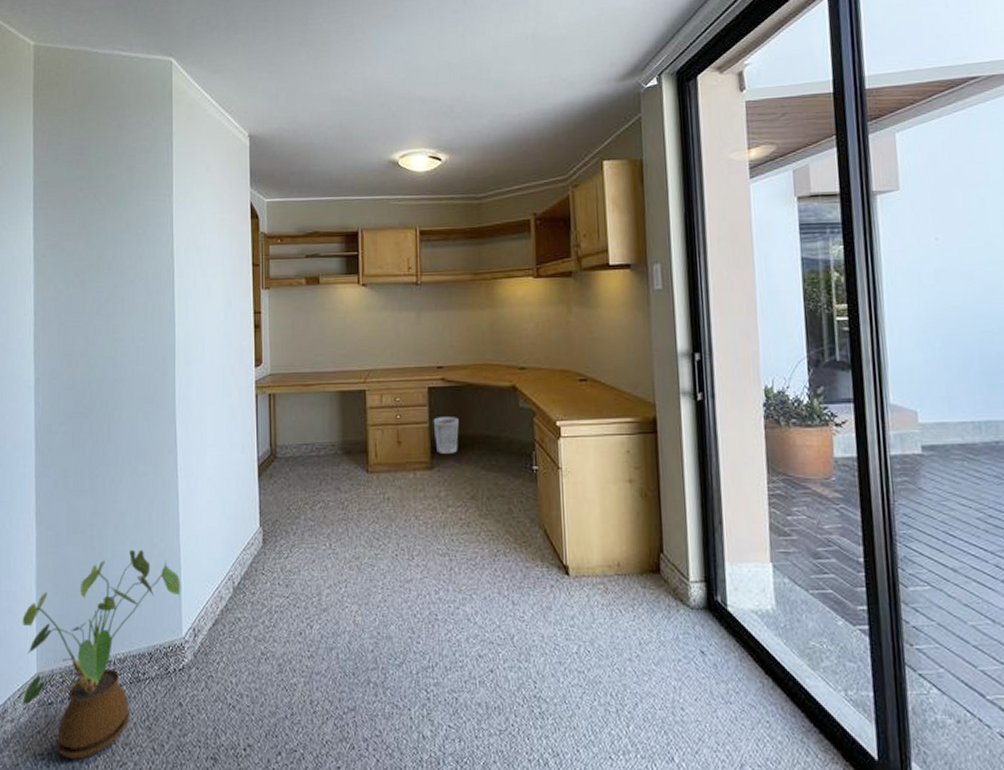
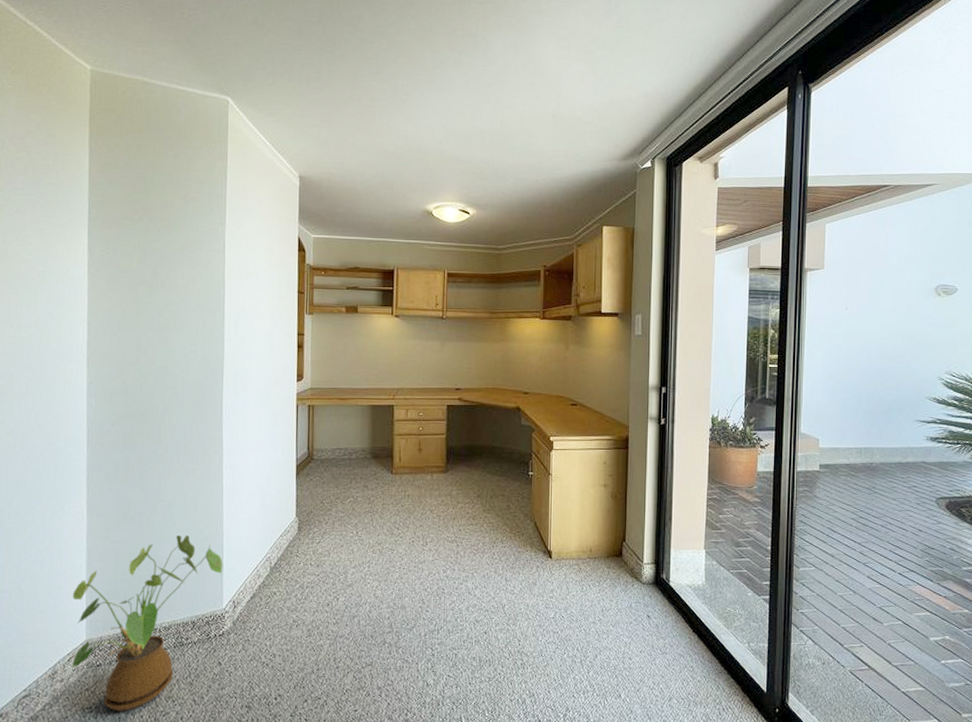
wastebasket: present [433,417,459,454] -> none [449,430,471,460]

